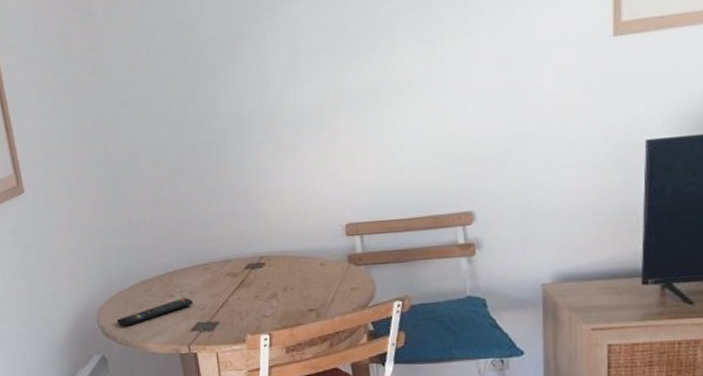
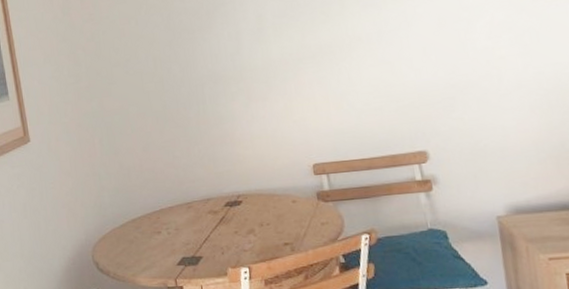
remote control: present [116,298,193,327] -> none [109,234,178,263]

